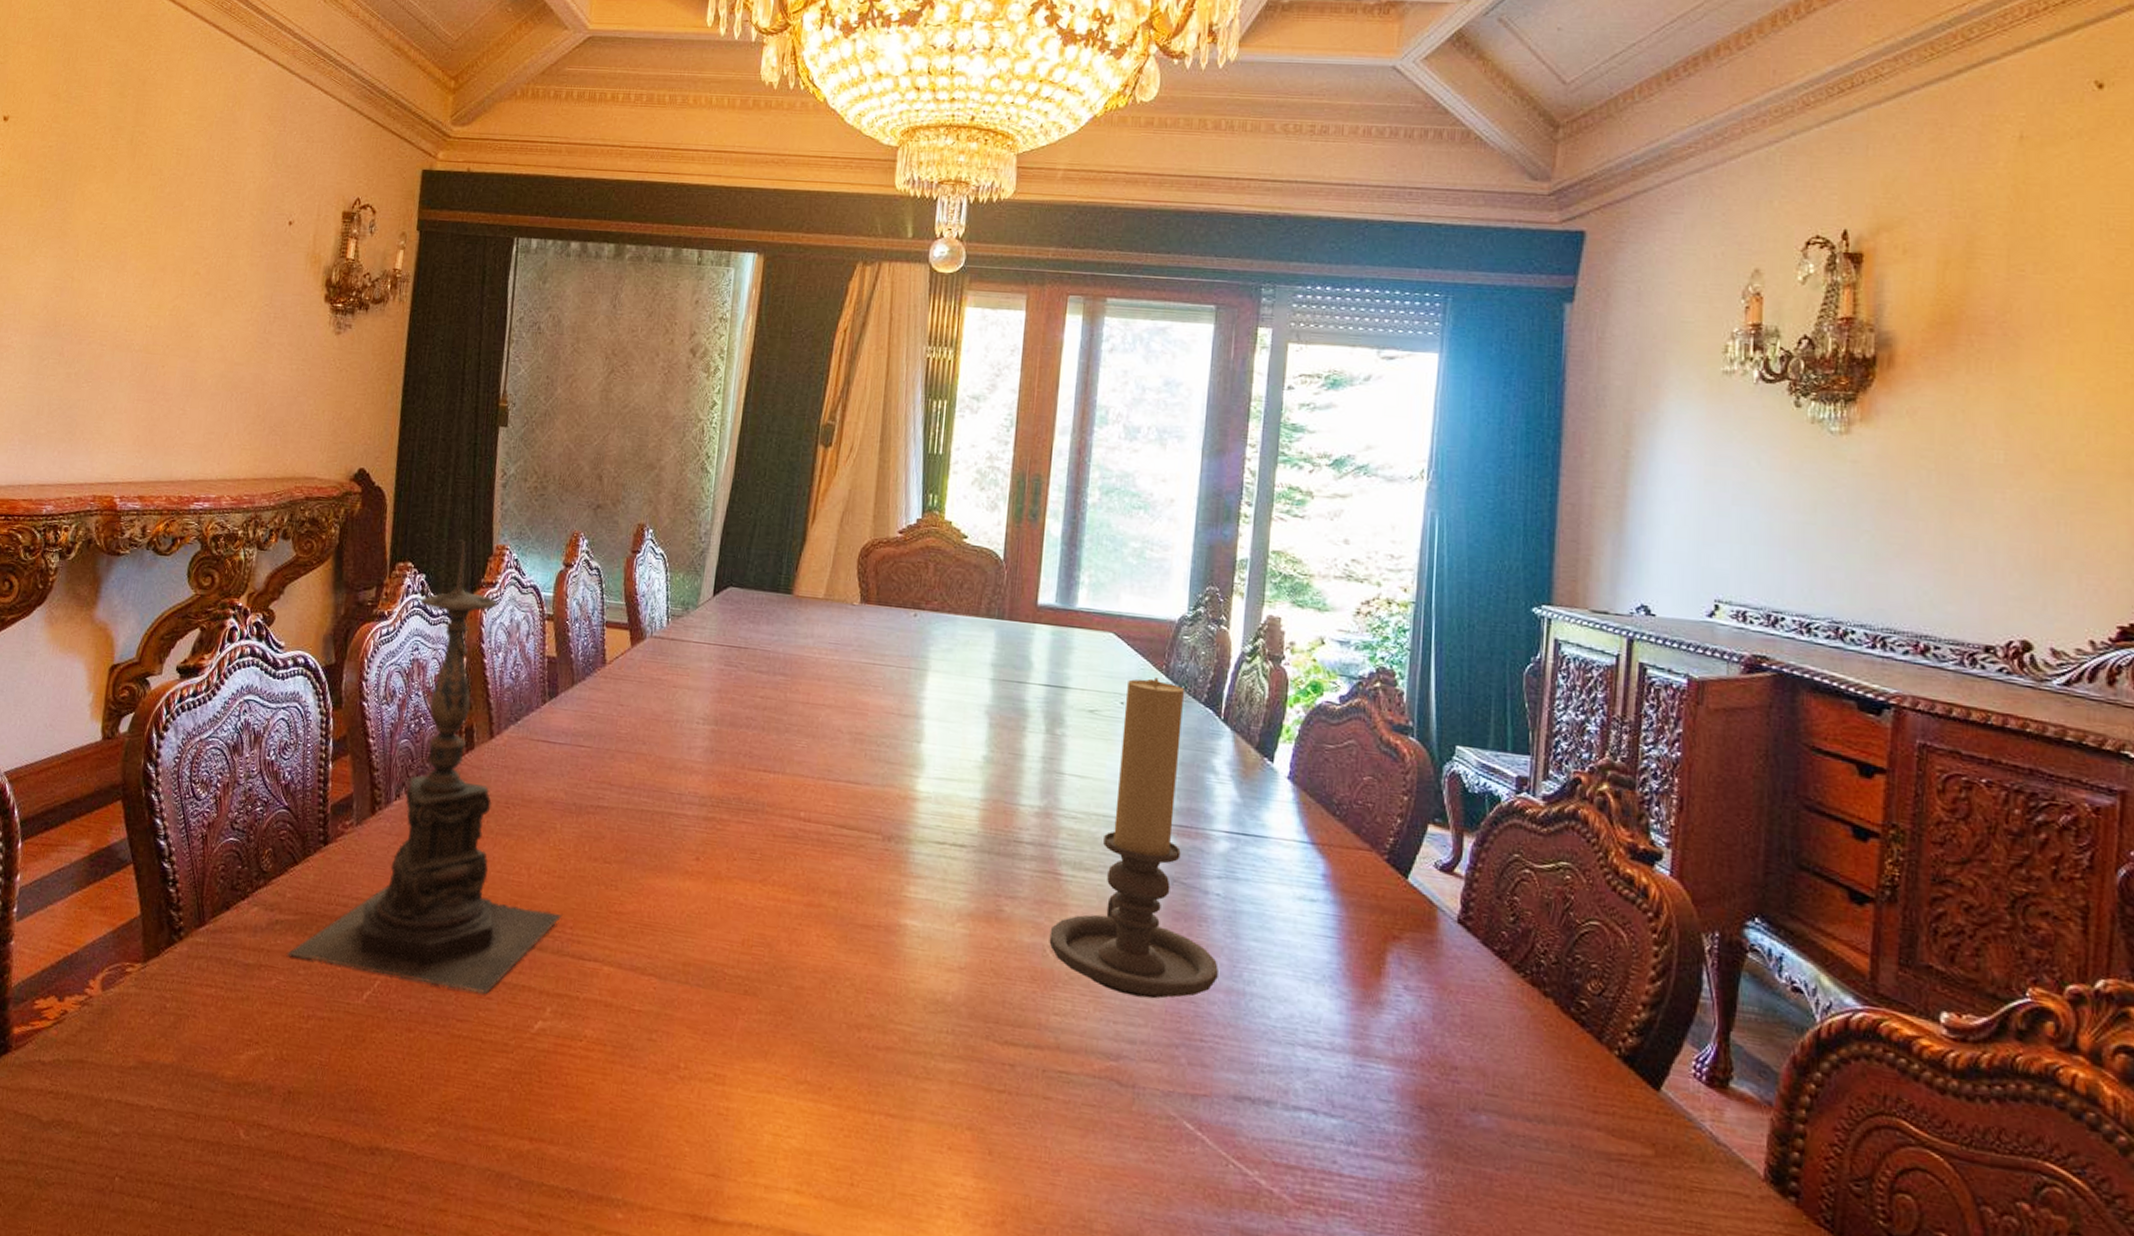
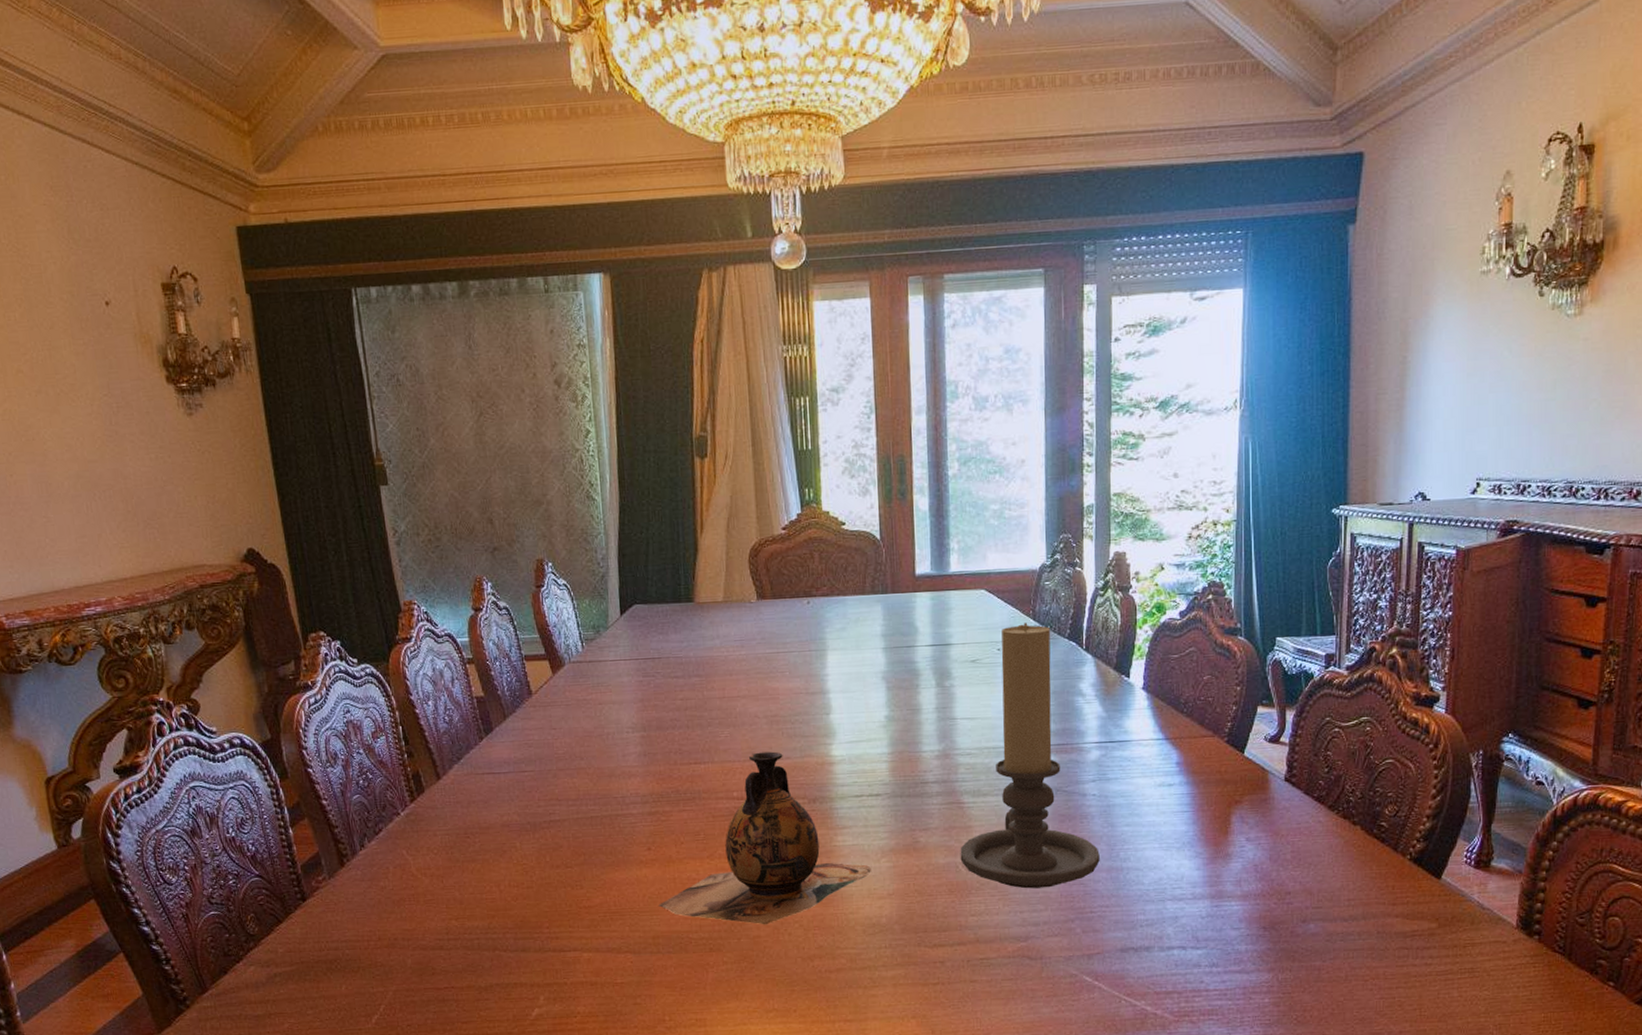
candle holder: present [286,539,563,994] -> none [292,601,538,1001]
vase: none [695,771,943,976] -> present [658,751,871,925]

